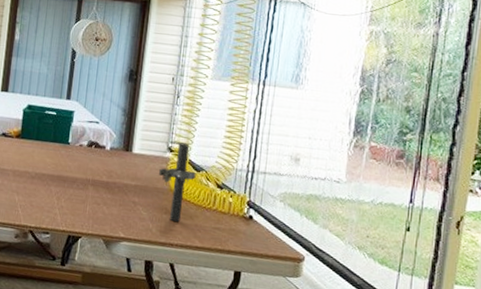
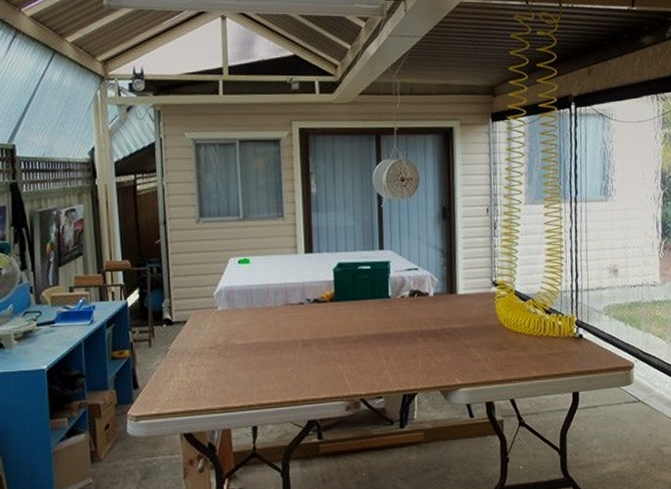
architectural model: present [159,141,196,222] -> none [487,273,524,357]

